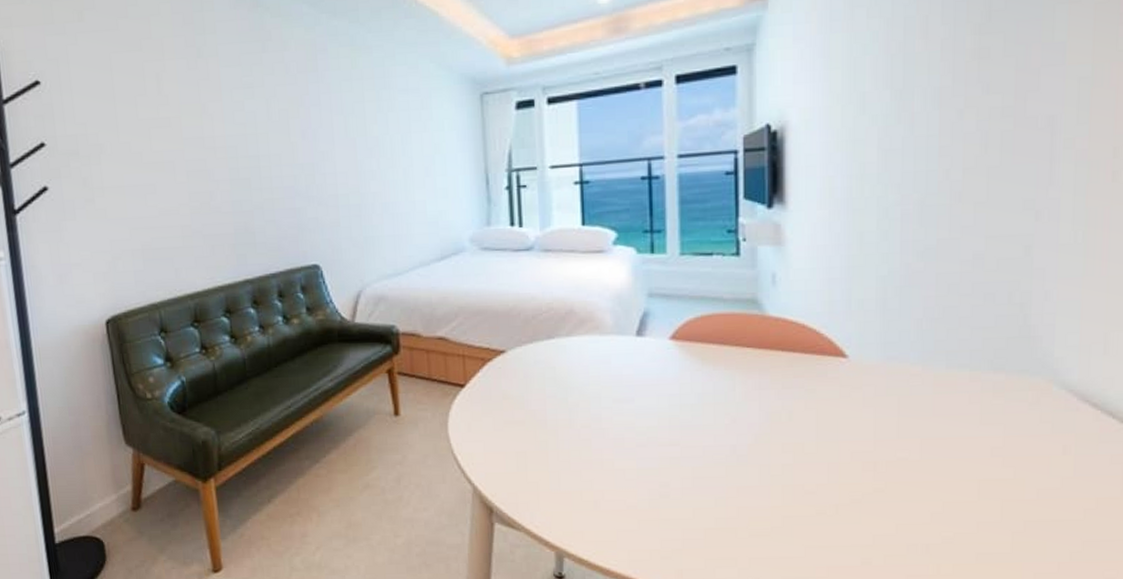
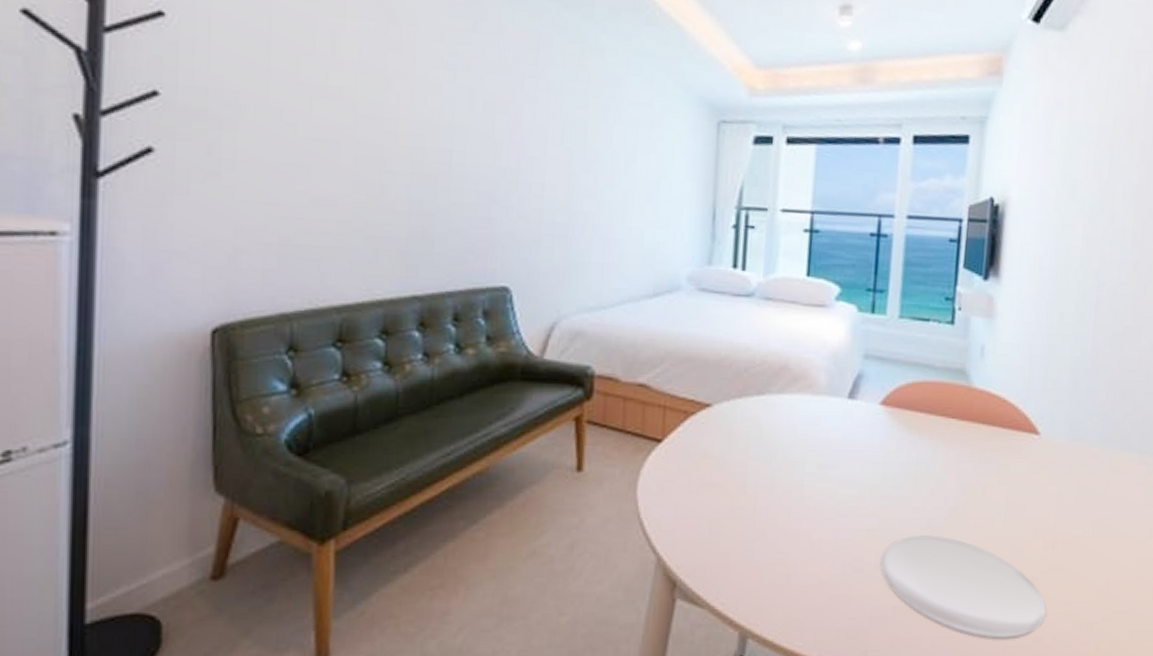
plate: none [686,461,874,561] -> present [880,535,1047,640]

